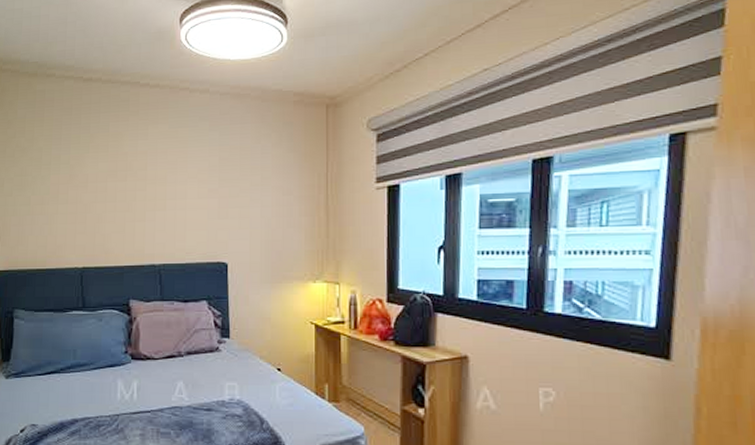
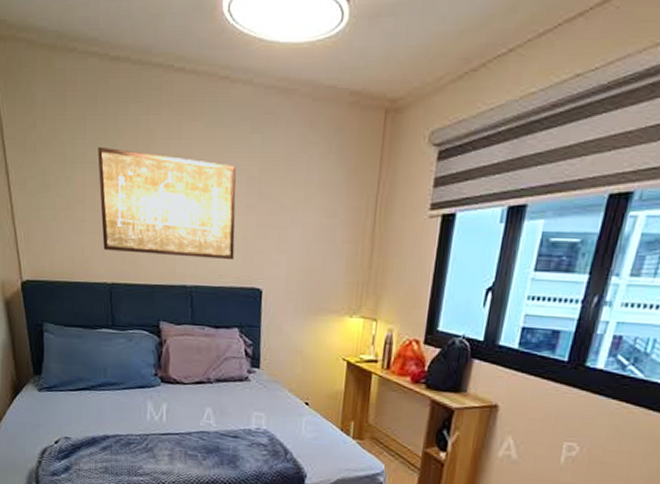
wall art: none [71,149,199,239] -> present [98,146,236,261]

